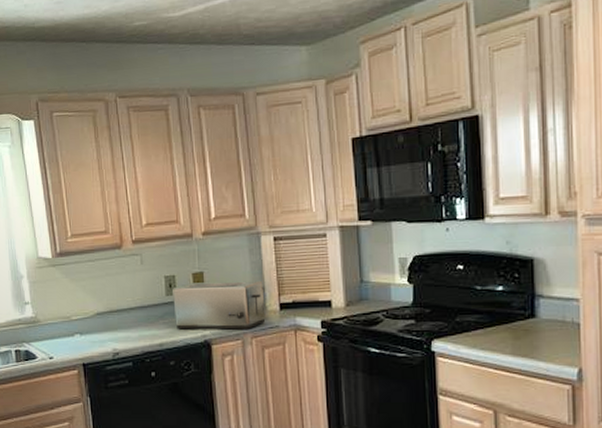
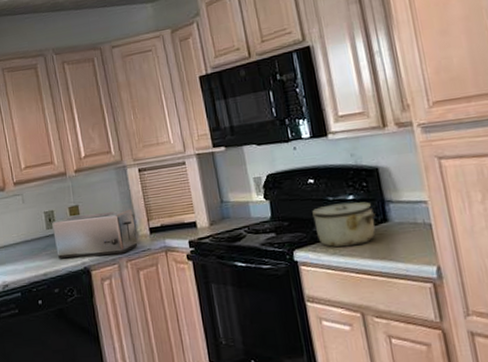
cooking pot: none [457,293,523,341] -> present [312,201,376,248]

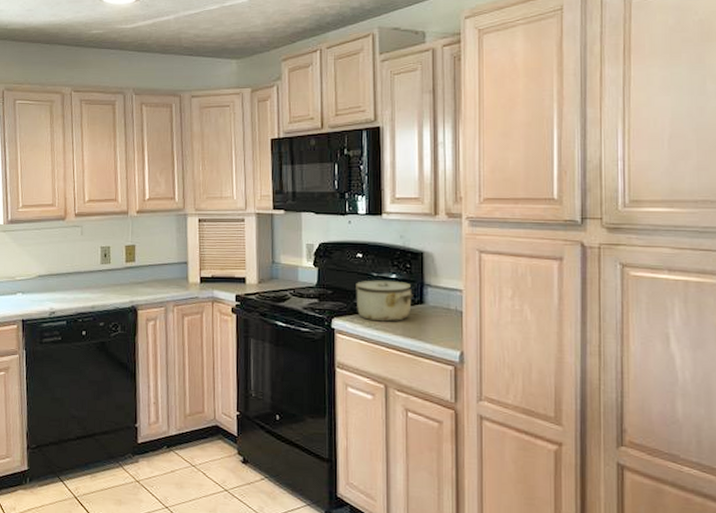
toaster: present [51,208,138,259] -> none [106,254,188,298]

